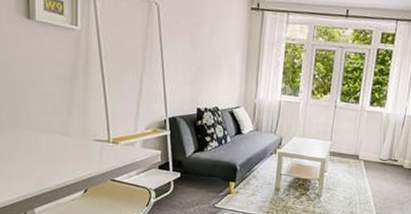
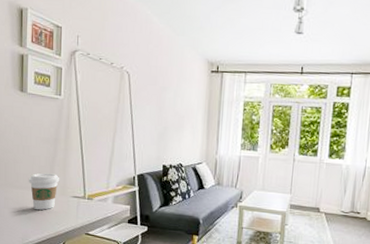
coffee cup: none [41,113,79,155] -> present [28,173,60,211]

